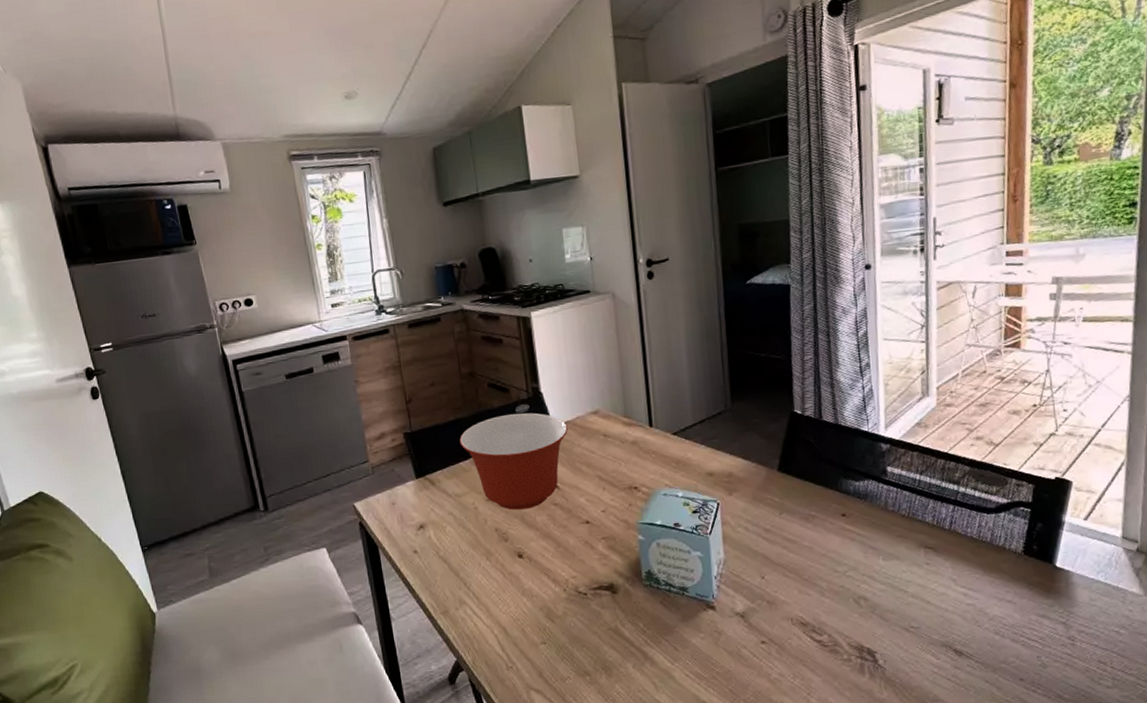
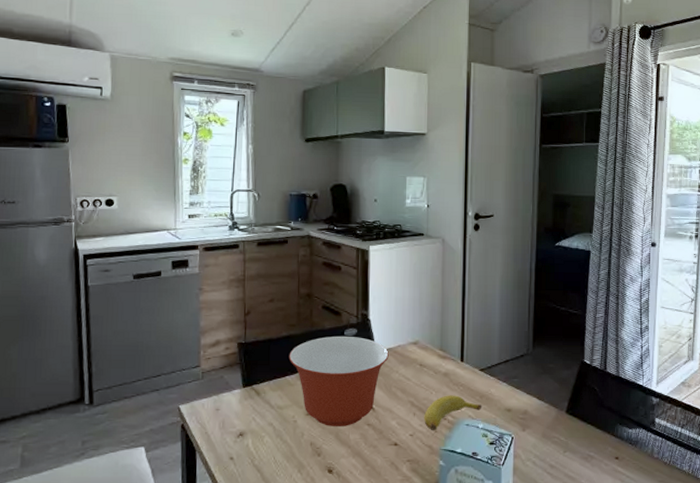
banana: none [615,464,680,505] -> present [424,395,482,431]

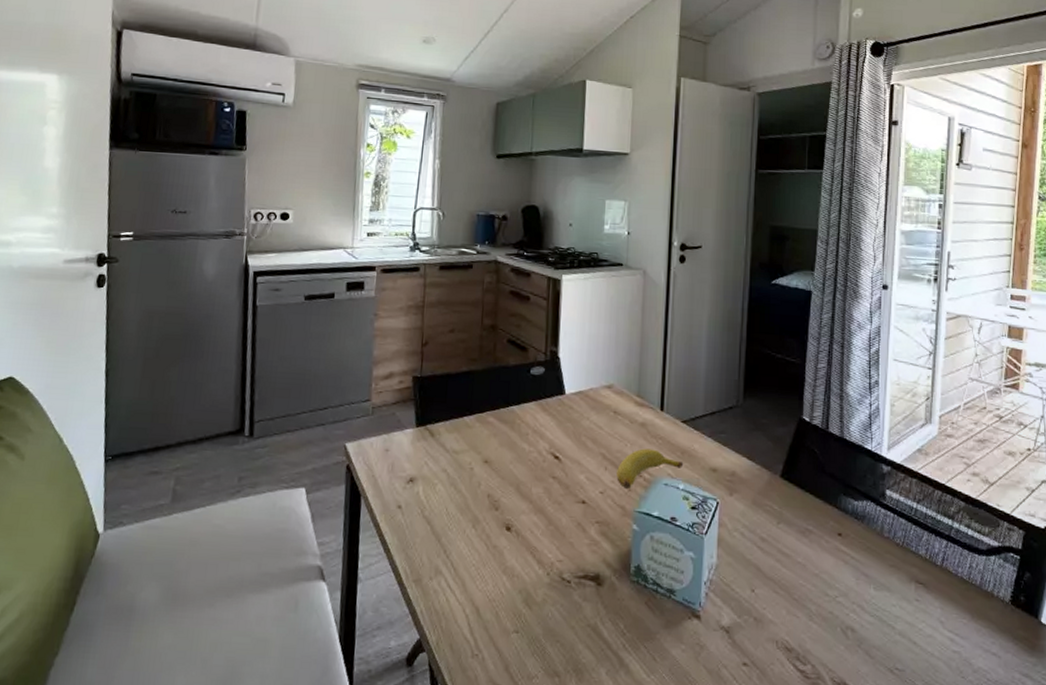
mixing bowl: present [289,336,389,426] -> none [468,374,579,478]

